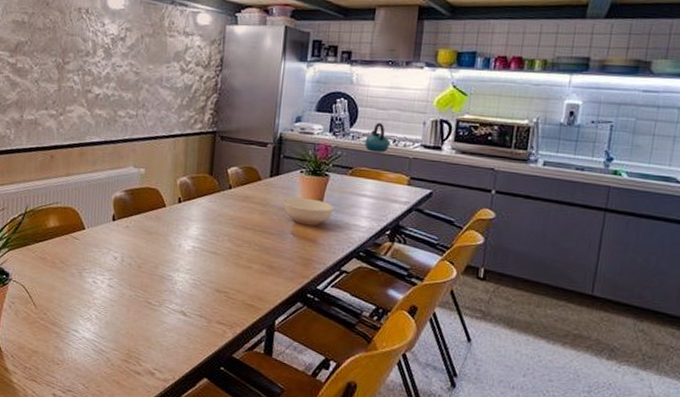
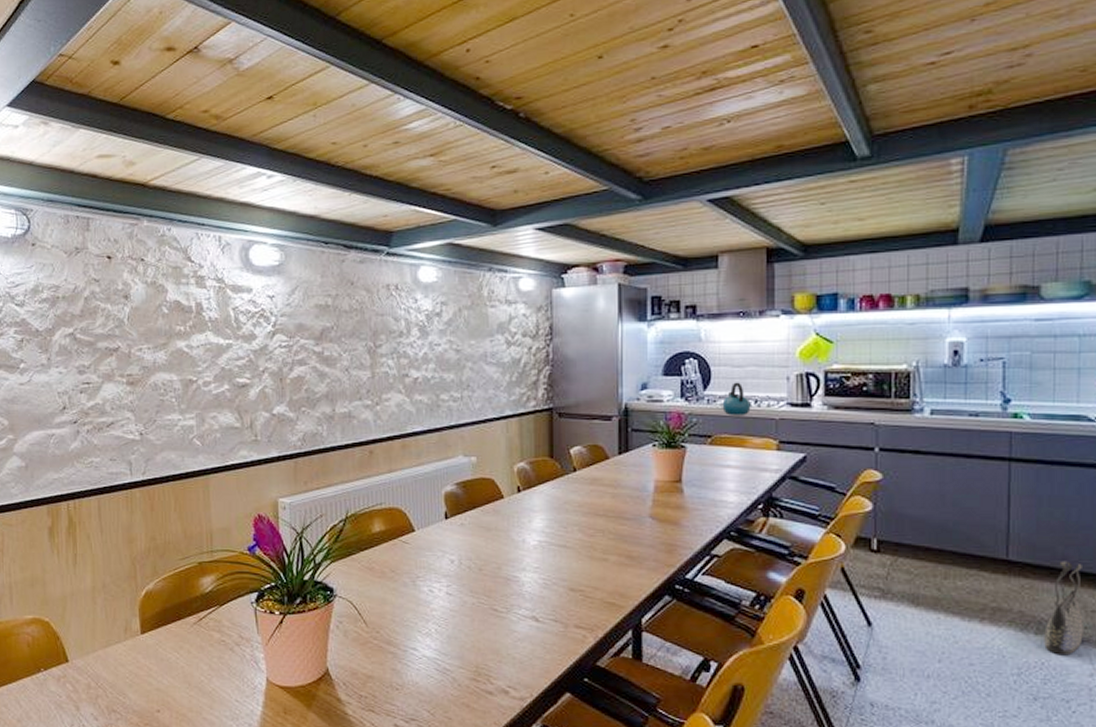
bowl: present [282,197,334,226] -> none [636,475,695,506]
tote bag: none [613,299,654,379] -> present [1044,560,1083,656]

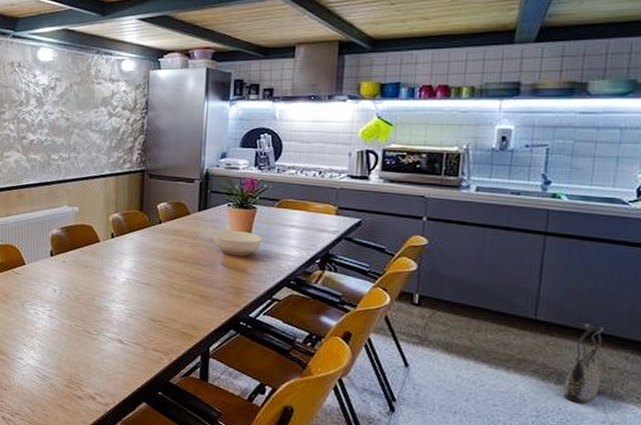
bowl: none [636,475,695,506] -> present [212,229,263,257]
kettle: present [722,382,751,416] -> none [290,155,316,184]

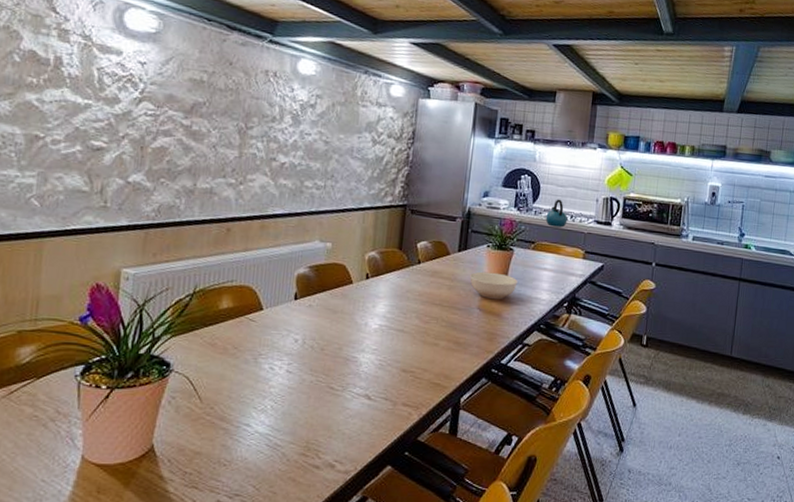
kettle: none [290,155,316,184] -> present [545,199,568,228]
tote bag: present [562,323,604,404] -> none [748,358,777,431]

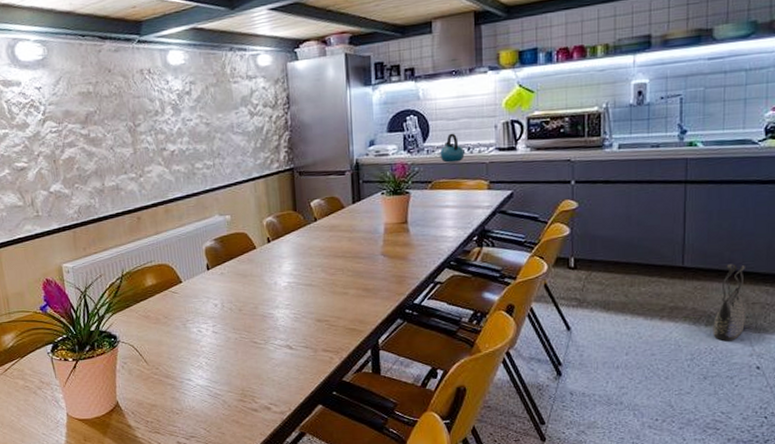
bowl: present [470,271,518,300] -> none [368,217,419,245]
tote bag: none [748,358,777,431] -> present [713,263,745,341]

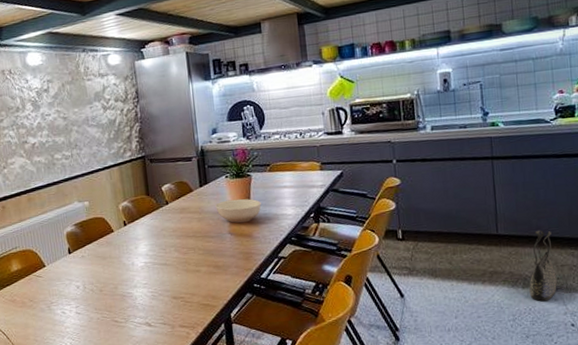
bowl: none [368,217,419,245] -> present [215,198,262,224]
kettle: present [439,133,465,163] -> none [275,120,298,147]

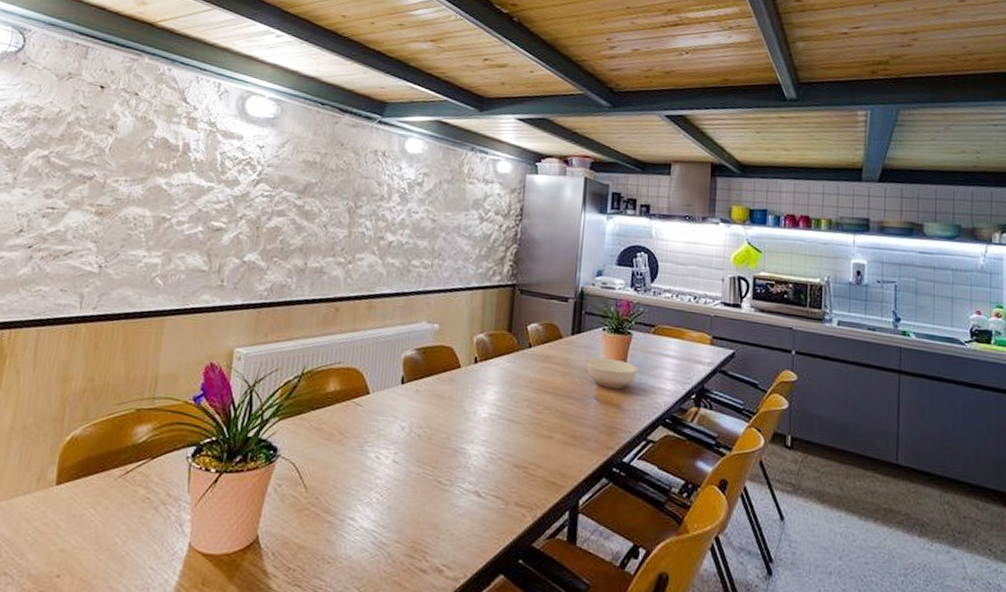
tote bag: present [529,230,557,302] -> none [926,468,957,559]

